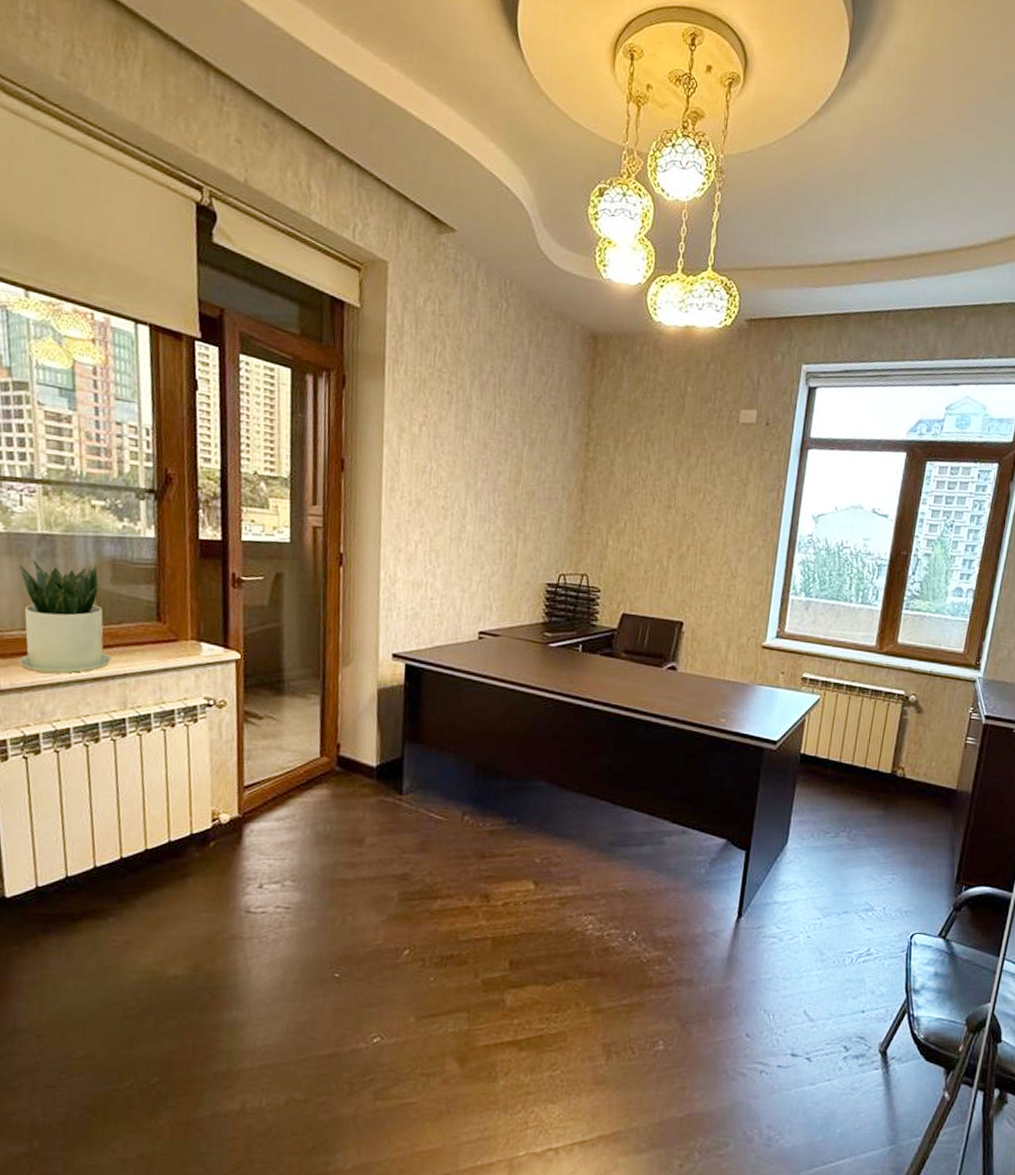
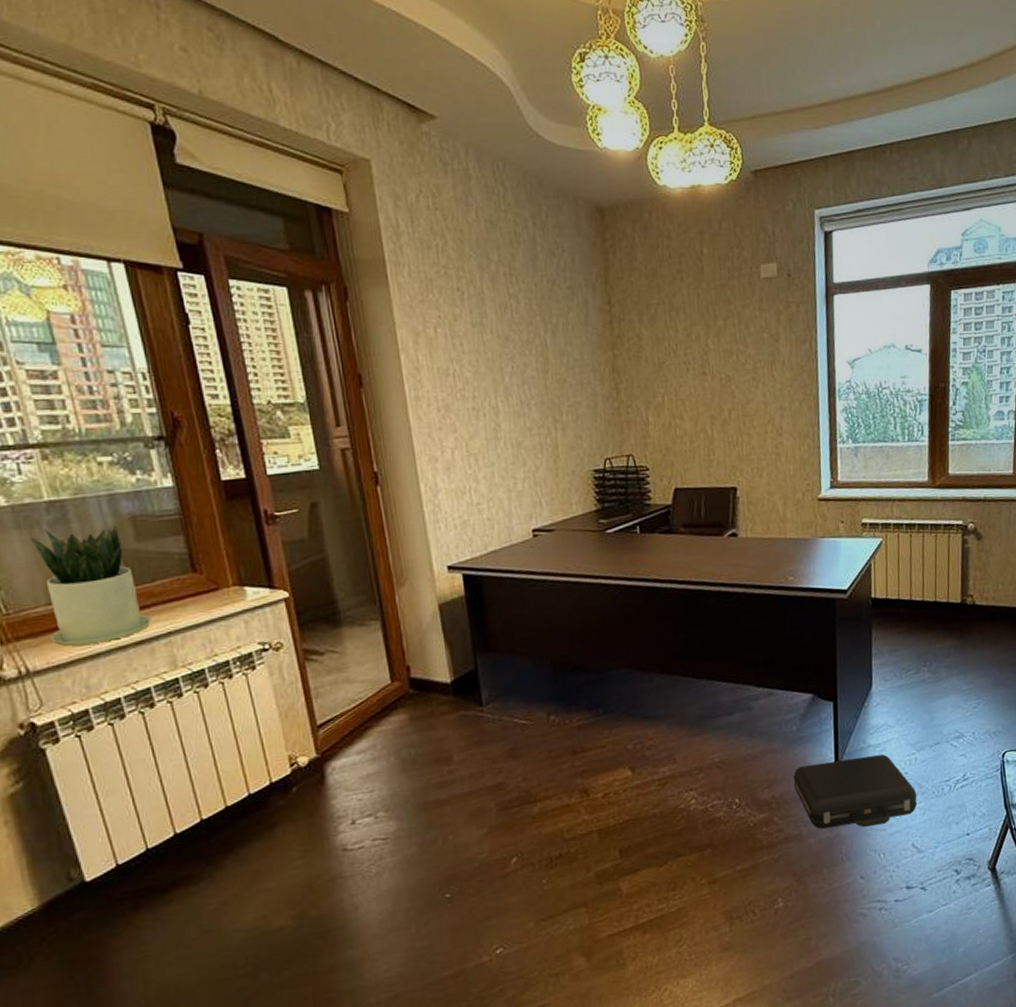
briefcase: none [692,911,817,984] -> present [793,754,918,829]

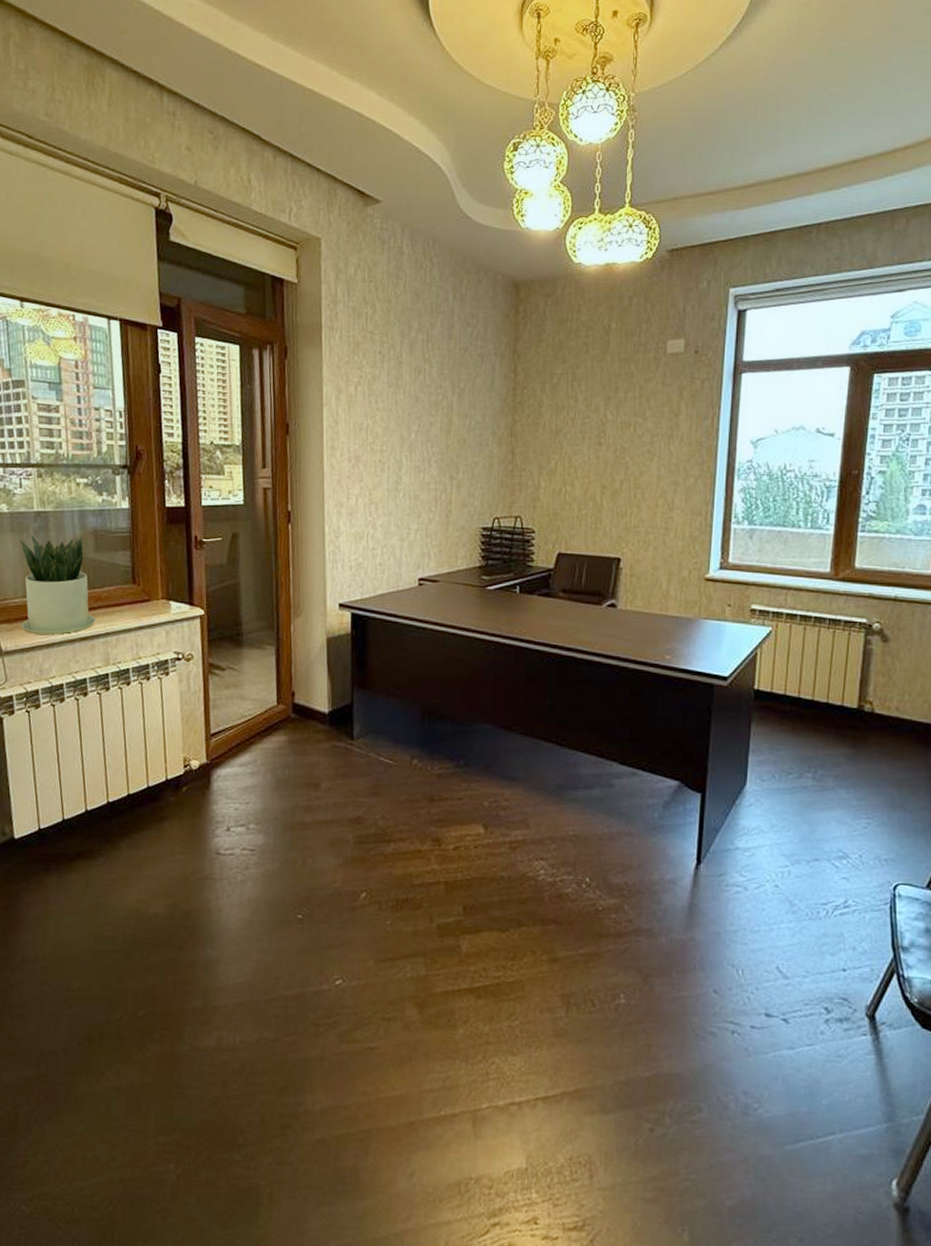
briefcase: present [793,754,918,829] -> none [649,857,787,937]

